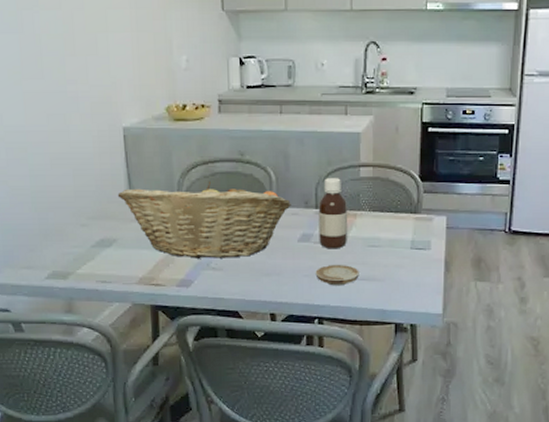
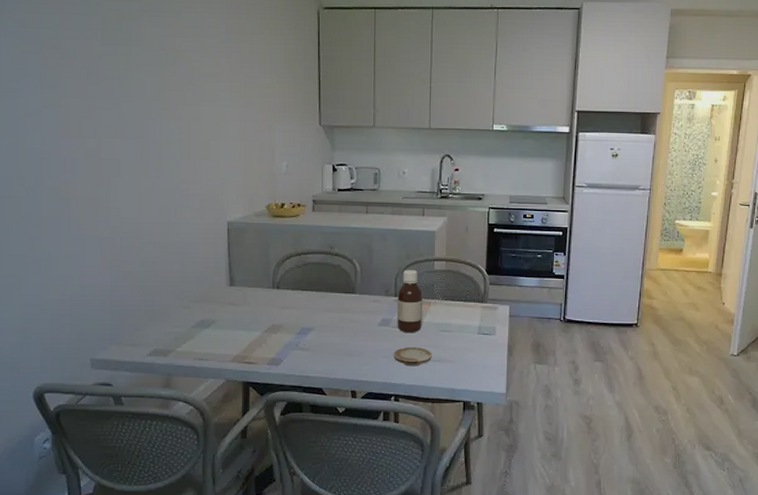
fruit basket: present [117,181,291,259] -> none [219,270,373,340]

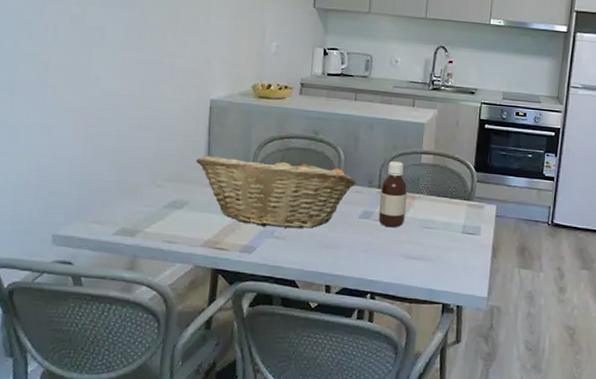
fruit basket: none [219,270,373,340] -> present [196,155,356,229]
plate: present [393,346,432,366] -> none [372,242,413,263]

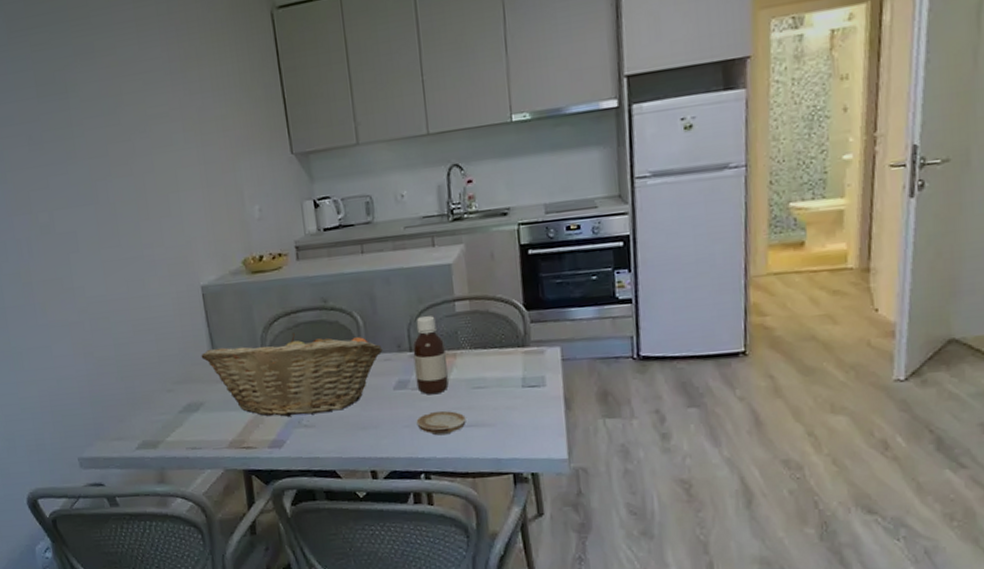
plate: none [372,242,413,263] -> present [416,410,466,436]

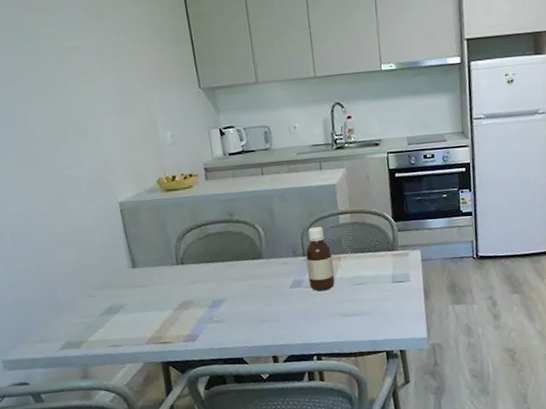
fruit basket: present [201,332,383,417] -> none [120,242,281,315]
plate: present [416,410,466,436] -> none [309,304,349,324]

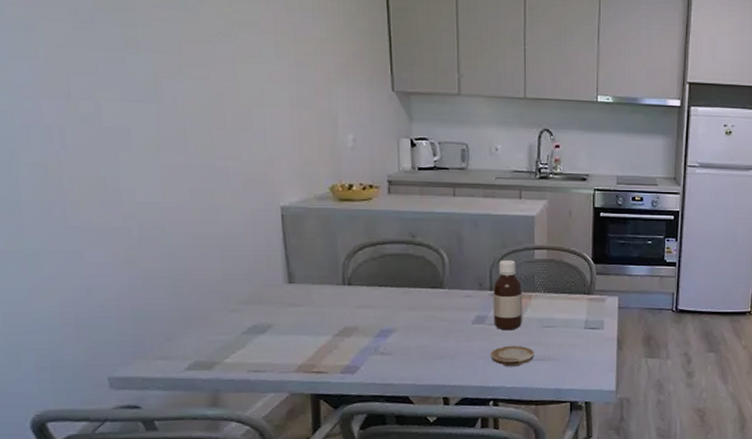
plate: none [309,304,349,324] -> present [490,345,535,367]

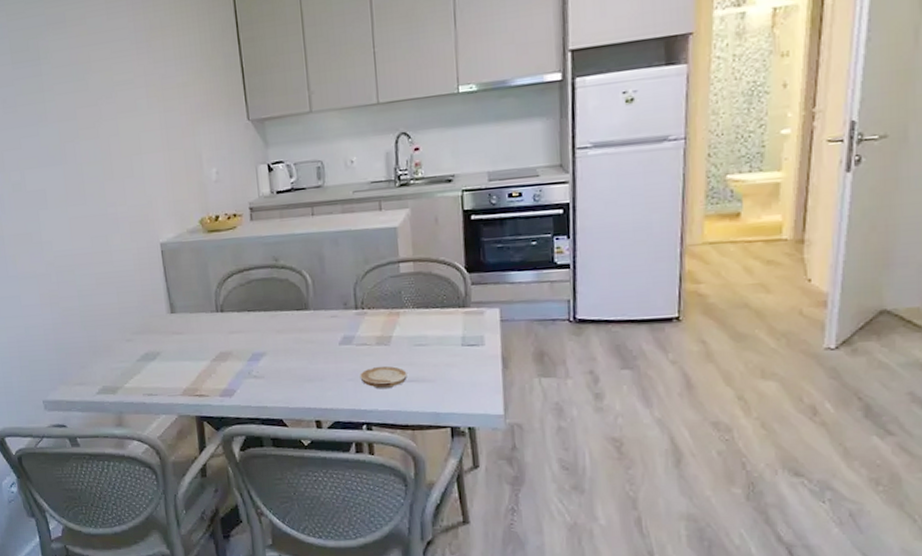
bottle: present [493,260,522,331] -> none [358,276,391,351]

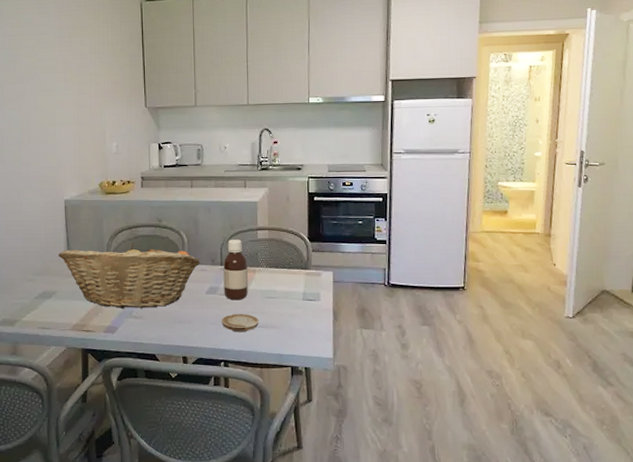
fruit basket: none [158,289,330,368] -> present [58,243,200,308]
bottle: none [358,276,391,351] -> present [223,240,248,300]

